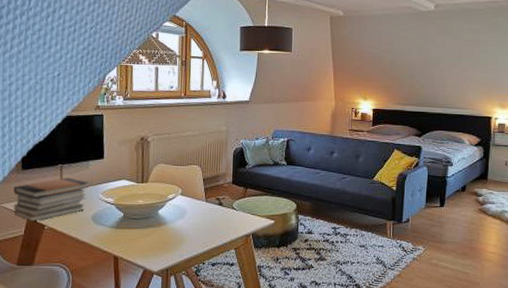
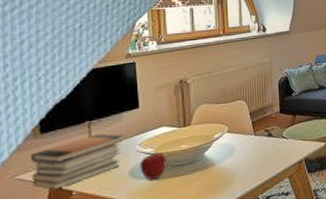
apple: none [101,203,125,228] -> present [140,152,167,180]

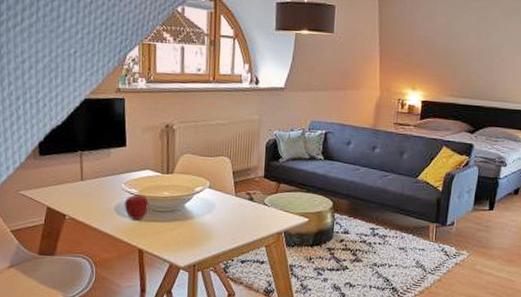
book stack: present [31,133,123,191] -> none [31,165,110,211]

